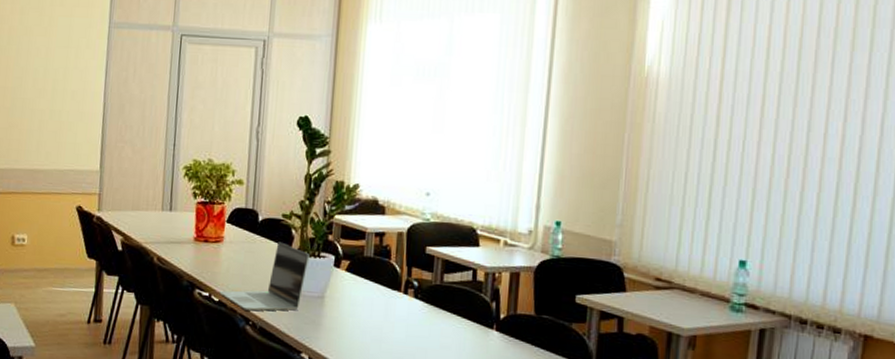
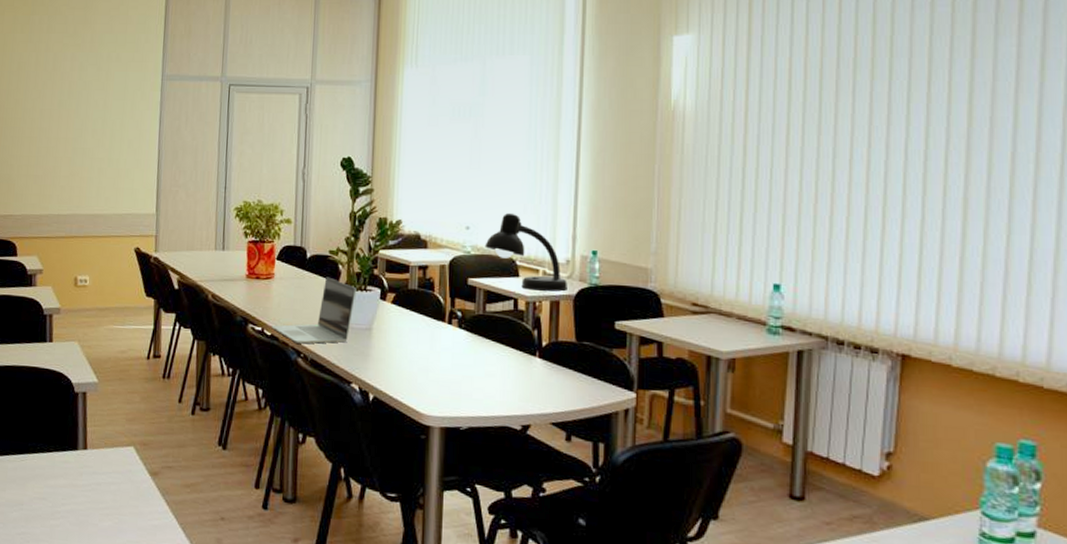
desk lamp: none [445,179,529,263] -> present [485,212,567,291]

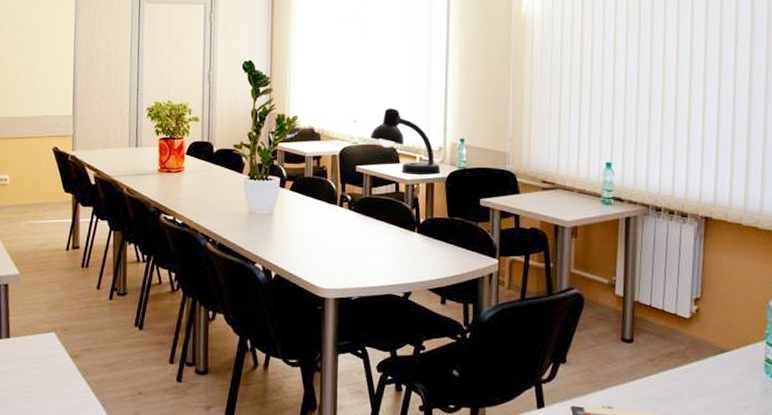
laptop: present [271,276,357,344] -> none [182,168,259,230]

